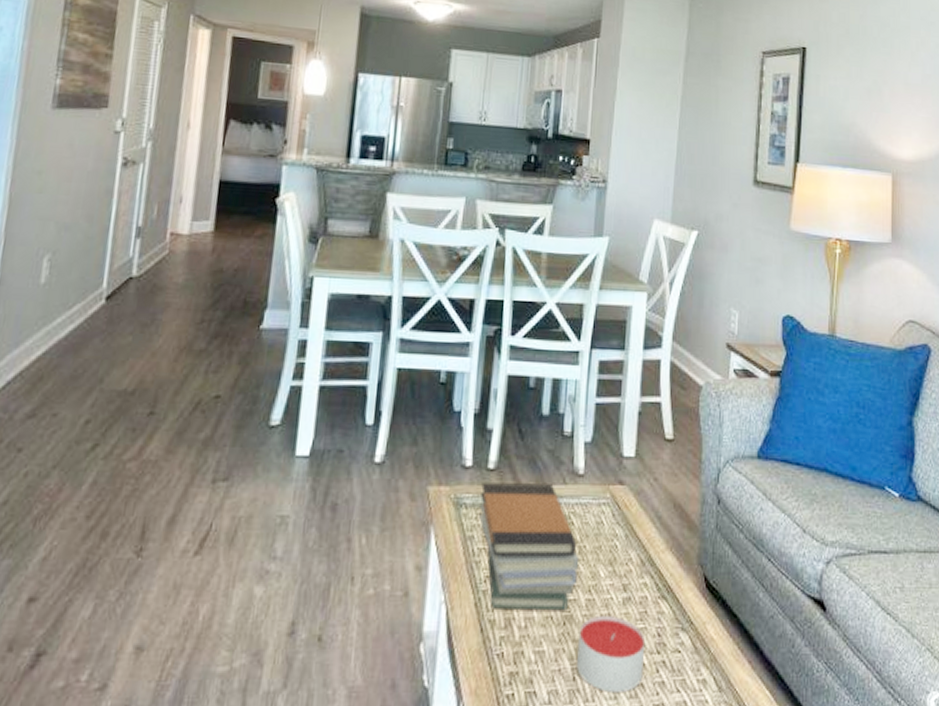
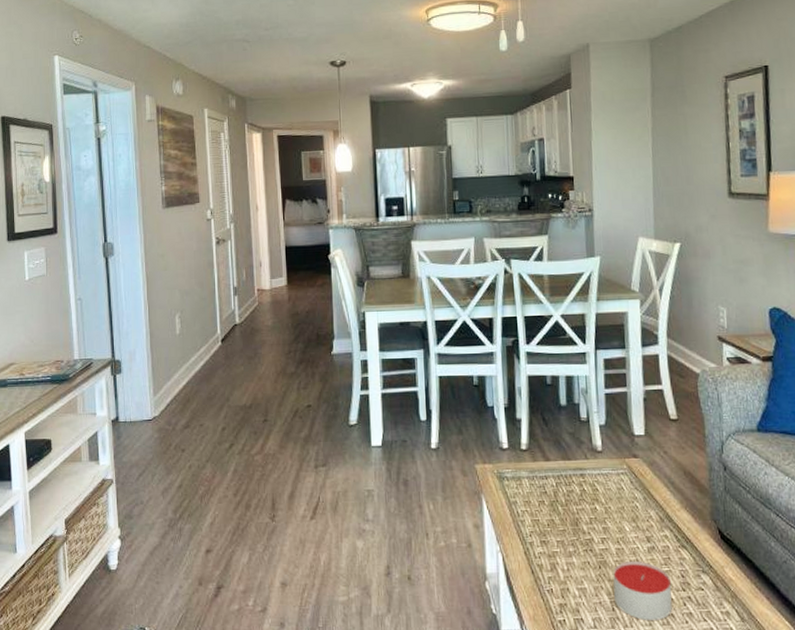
book stack: present [479,483,580,611] -> none [518,459,607,558]

